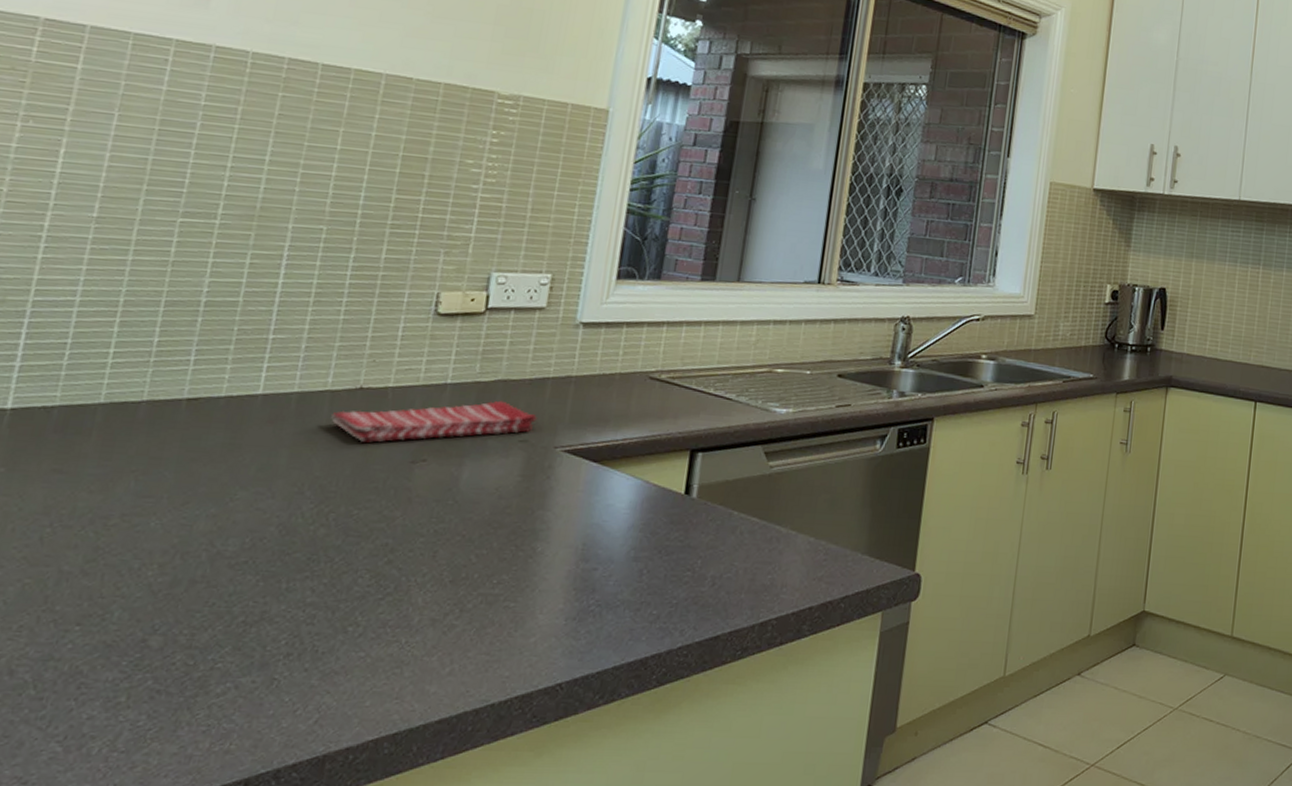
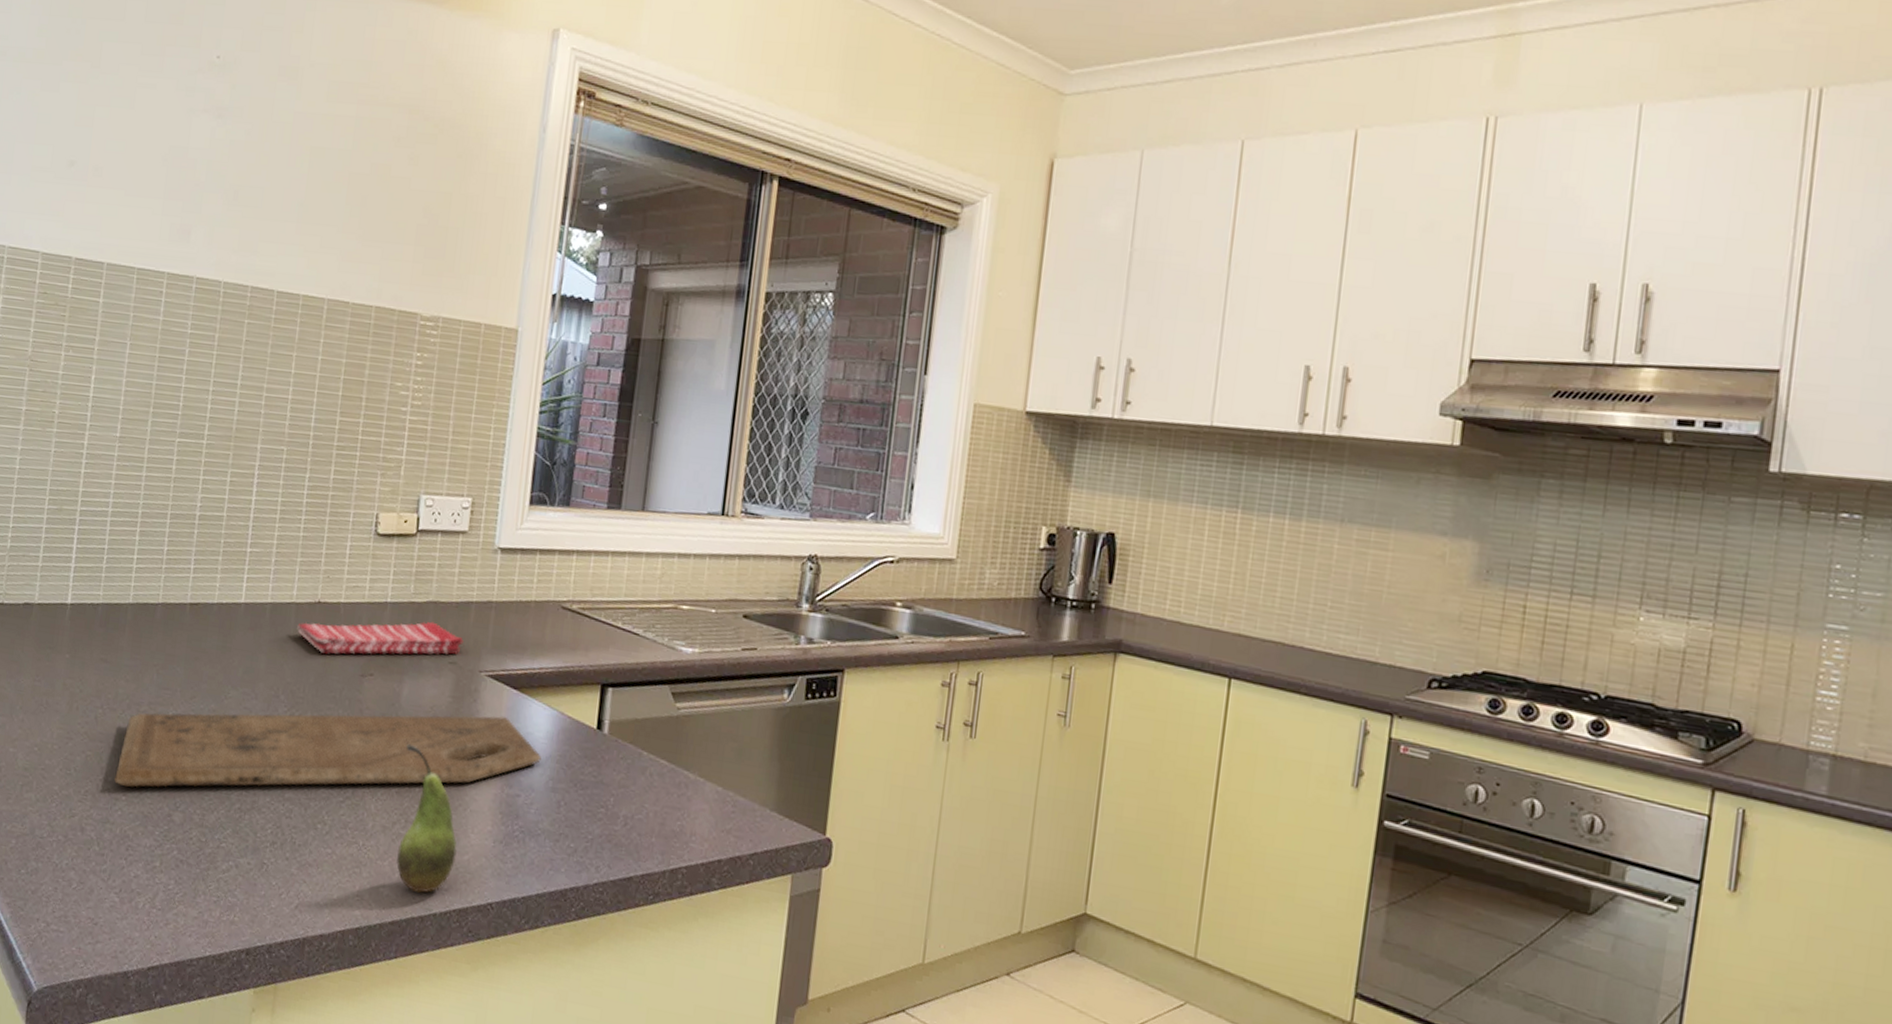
cutting board: none [64,491,623,615] -> present [114,713,541,788]
fruit: none [447,530,522,684] -> present [396,744,457,893]

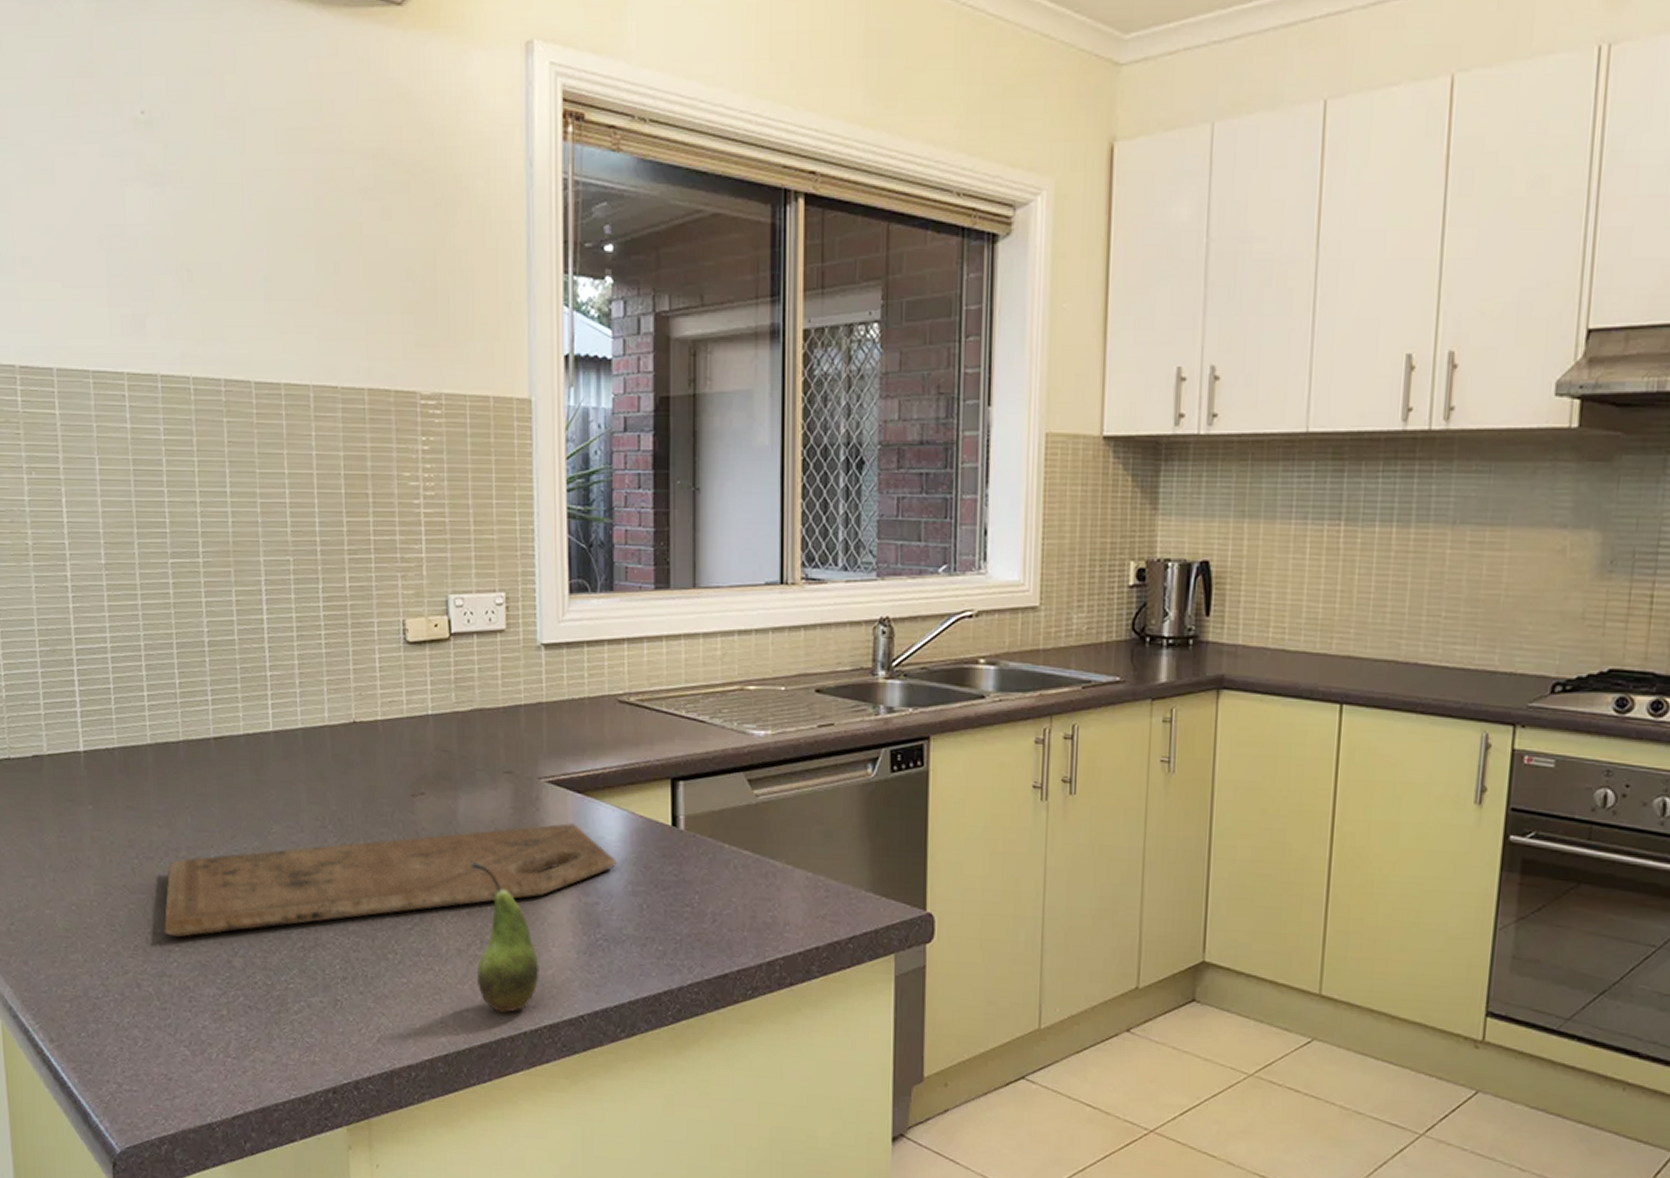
dish towel: present [297,621,464,655] -> none [334,730,517,776]

